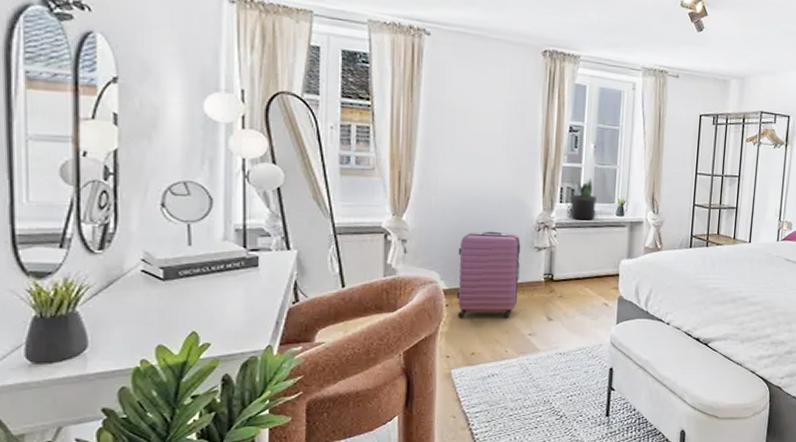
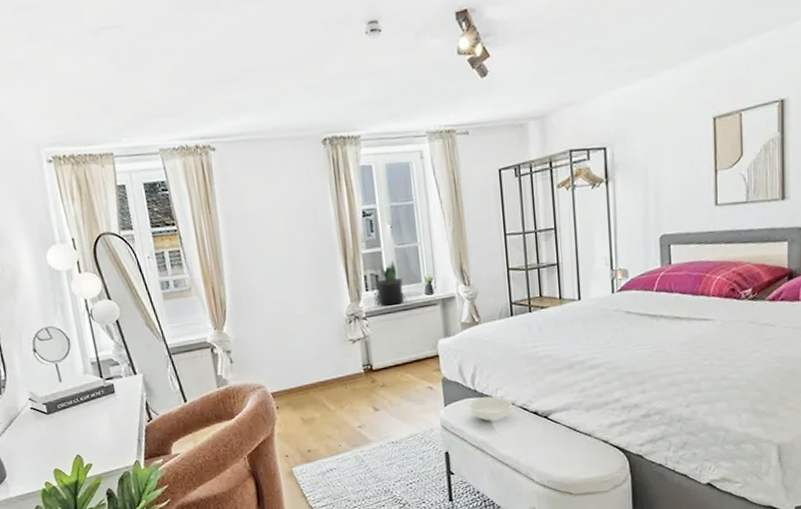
suitcase: present [456,231,521,318] -> none [277,329,342,419]
bowl: none [638,319,679,344] -> present [468,396,513,422]

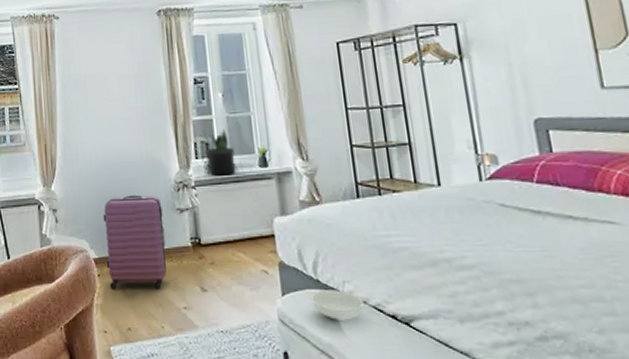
suitcase: none [277,329,342,419] -> present [103,195,167,289]

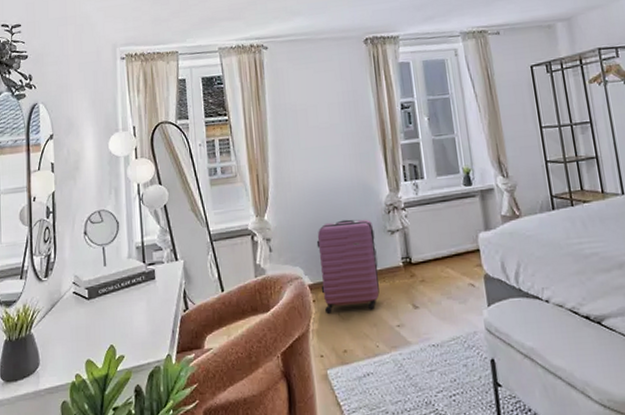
planter: present [203,128,235,176] -> none [411,151,442,197]
bowl: present [310,290,364,322] -> none [513,296,561,326]

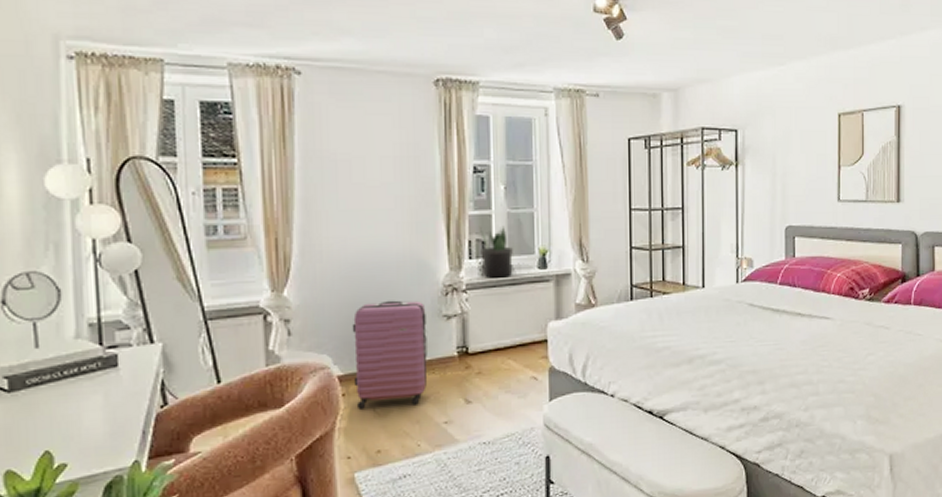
planter: none [411,151,442,197] -> present [480,225,513,278]

